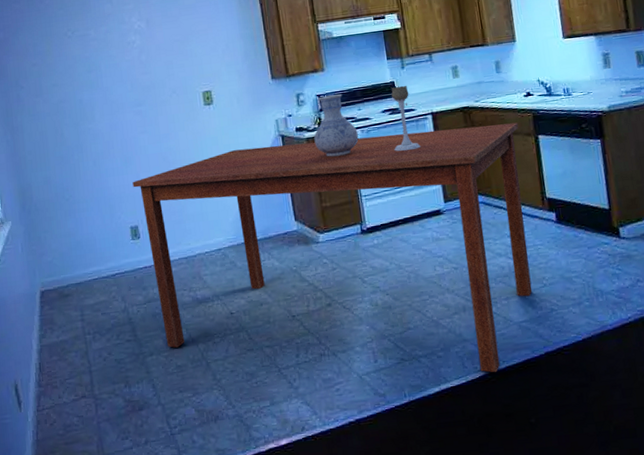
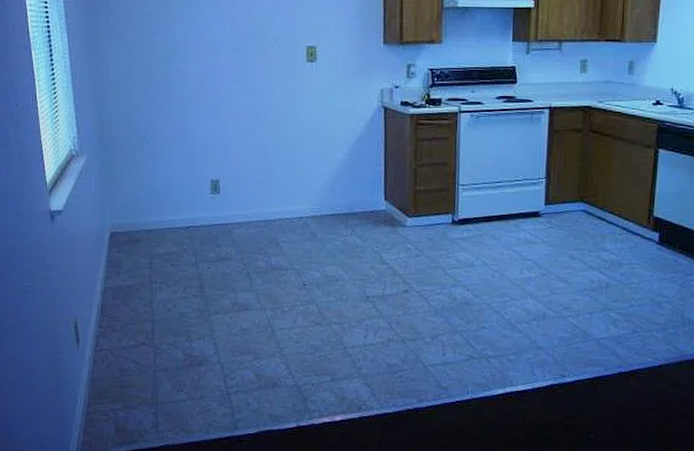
dining table: present [132,122,533,373] -> none [219,115,640,385]
vase: present [314,94,359,157] -> none [418,71,467,139]
candle holder: present [391,85,421,152] -> none [502,72,531,145]

